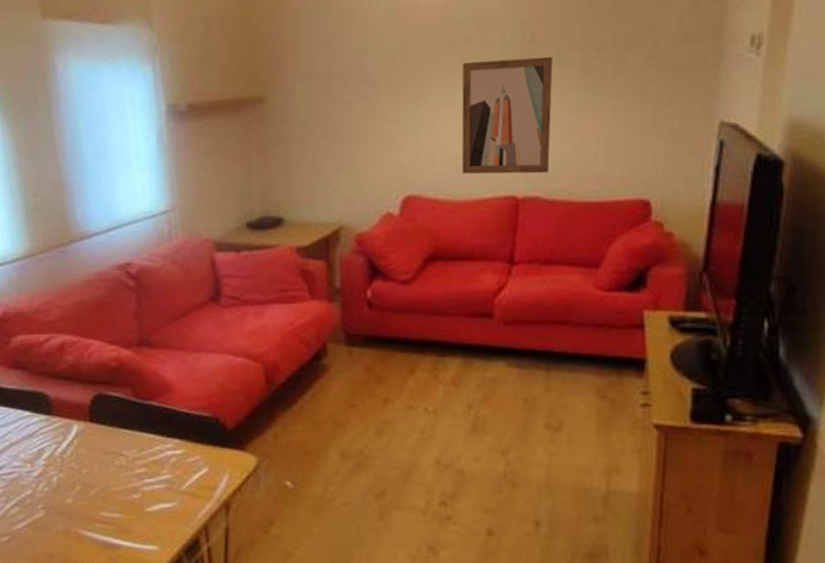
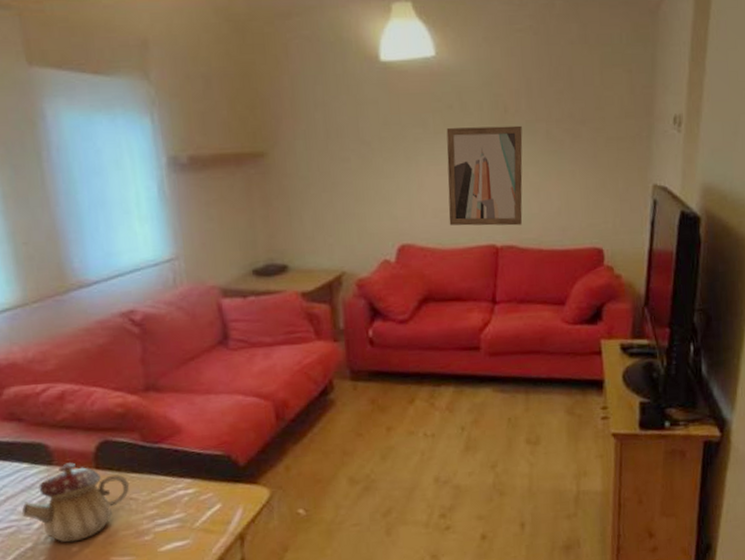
teapot: none [23,414,121,494] -> present [21,463,130,543]

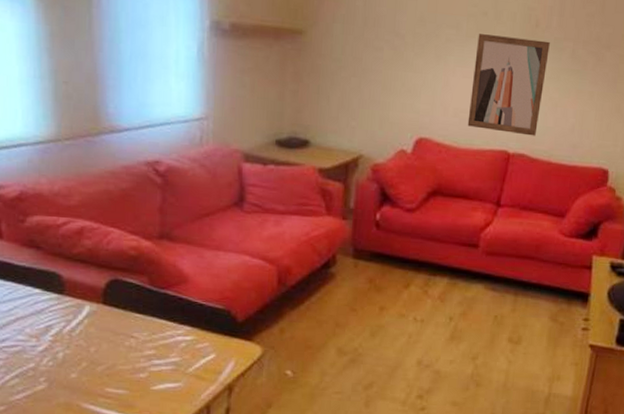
teapot: present [21,463,130,543] -> none [28,295,133,369]

